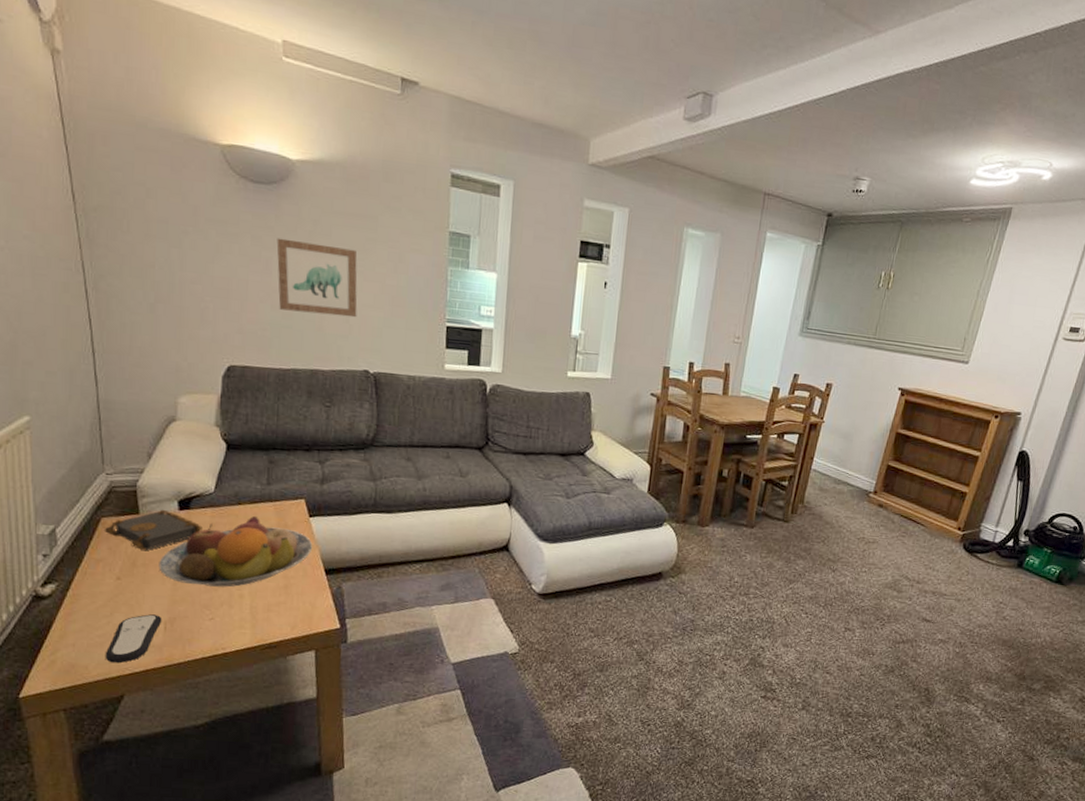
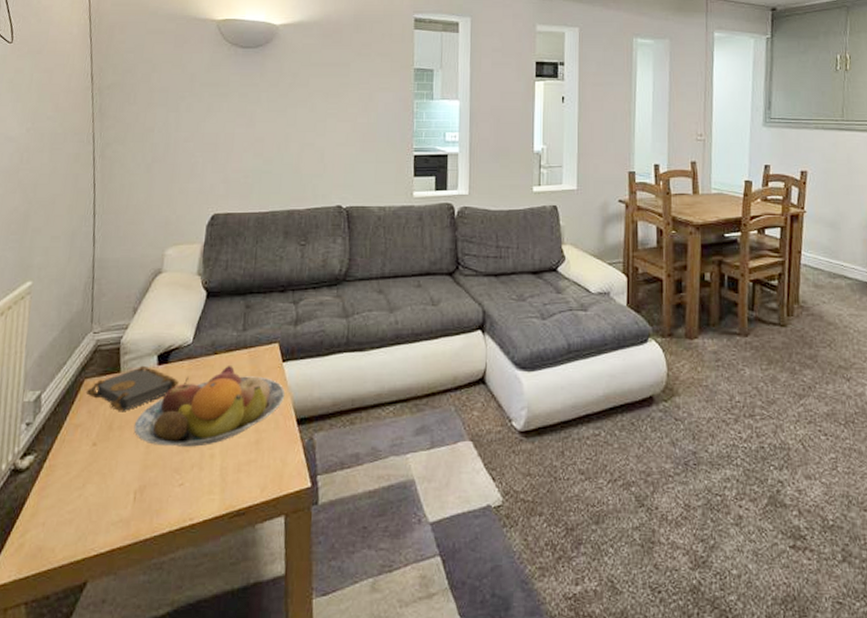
remote control: present [105,614,162,664] -> none [72,483,133,544]
wall art: present [276,238,357,318] -> none [260,92,332,157]

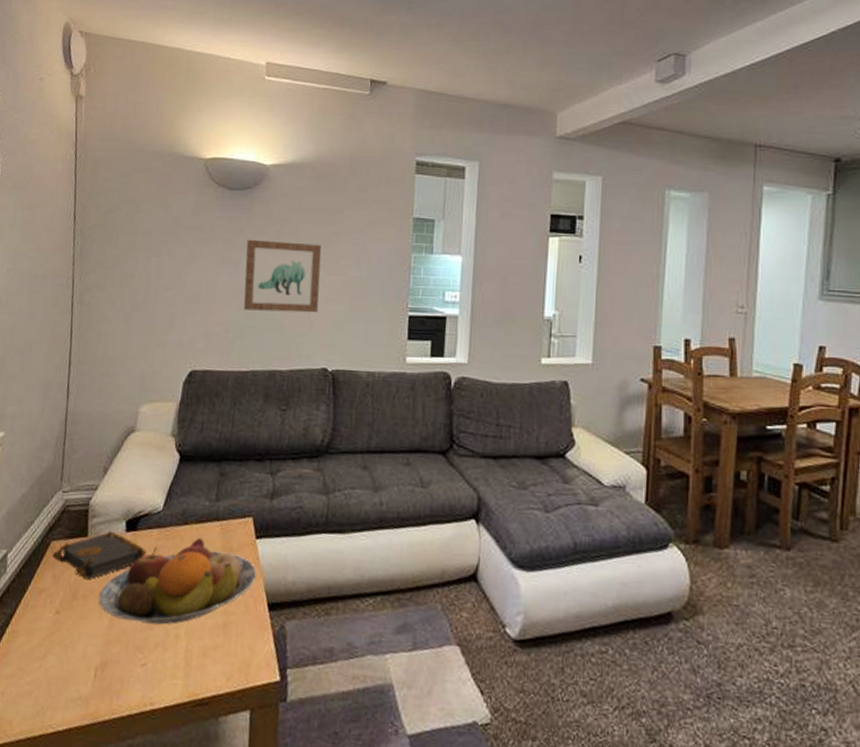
wall art: none [260,92,332,157] -> present [243,239,322,313]

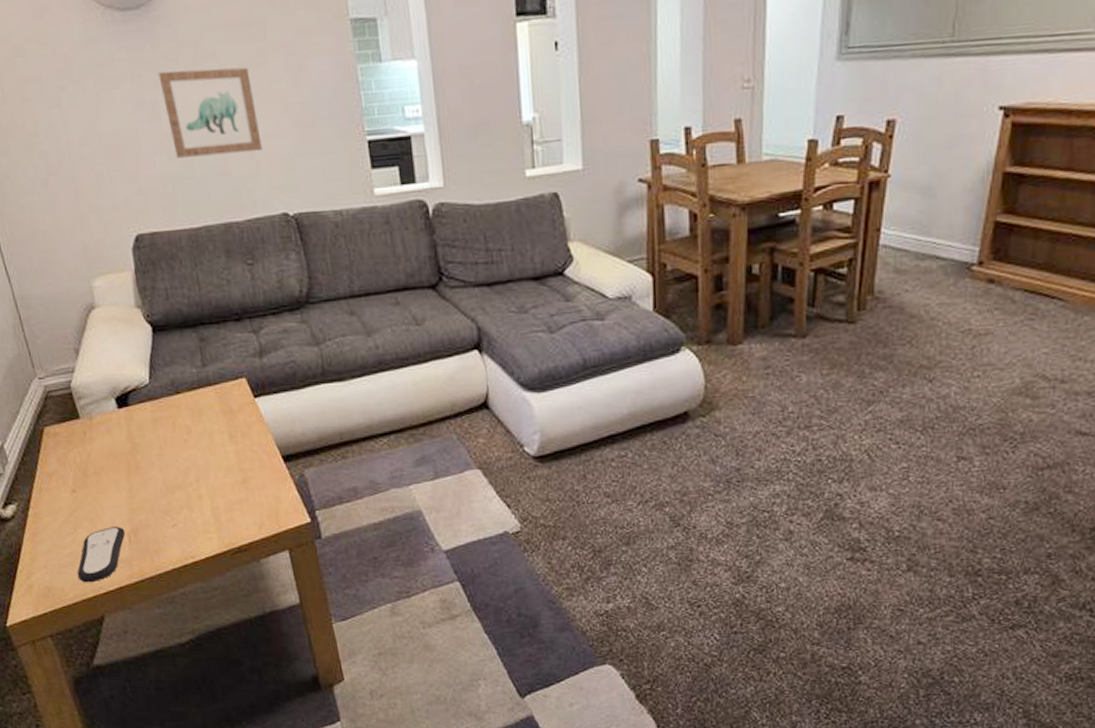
remote control: none [31,657,94,719] -> present [77,527,126,583]
book: present [51,530,147,580] -> none [48,409,146,459]
fruit bowl: present [98,538,258,625] -> none [109,405,265,490]

